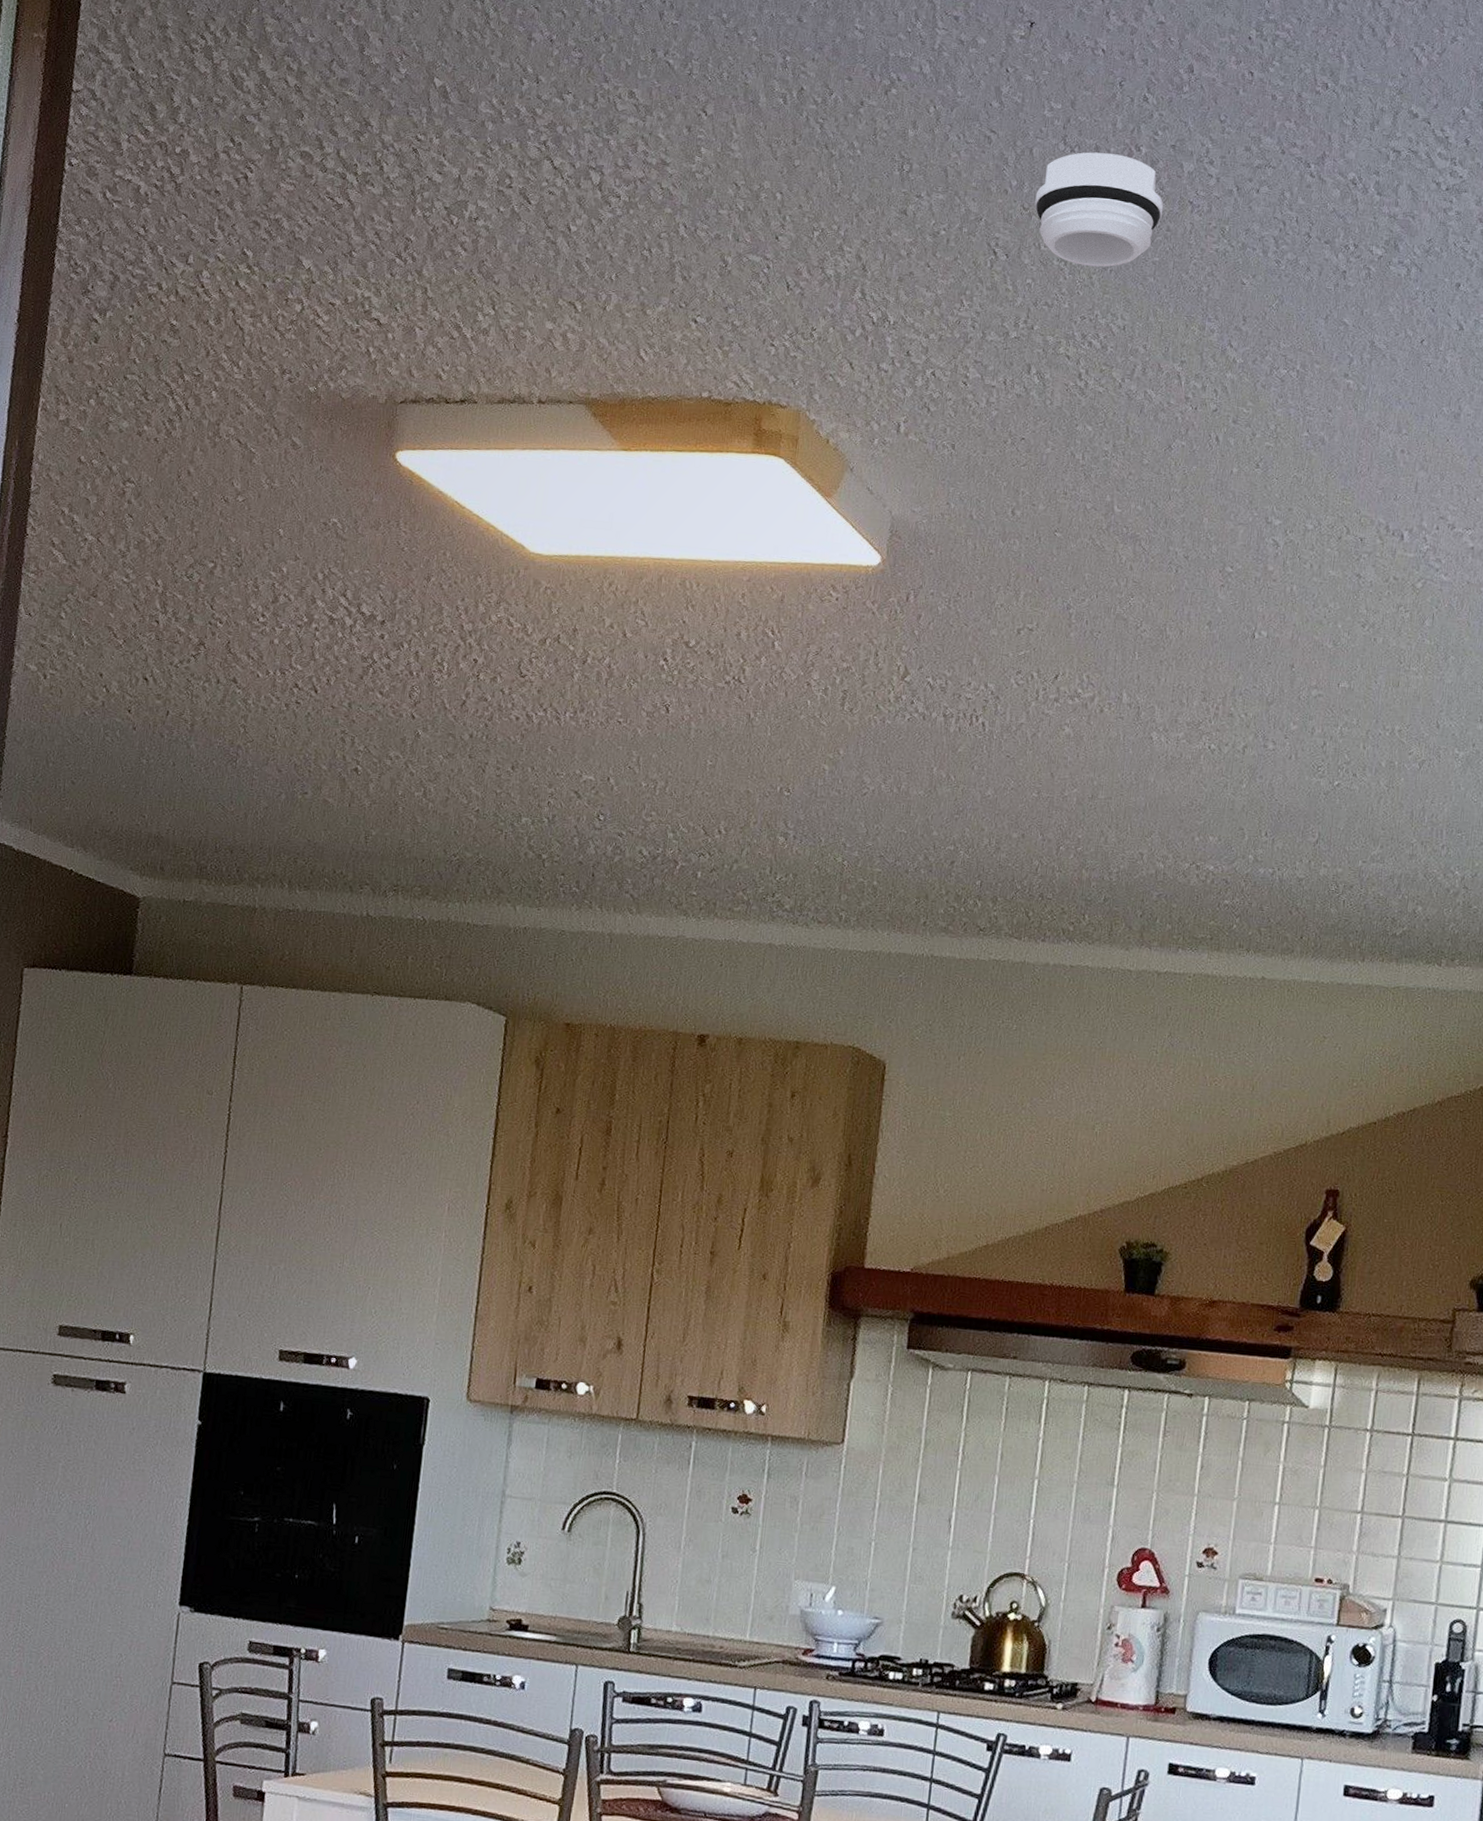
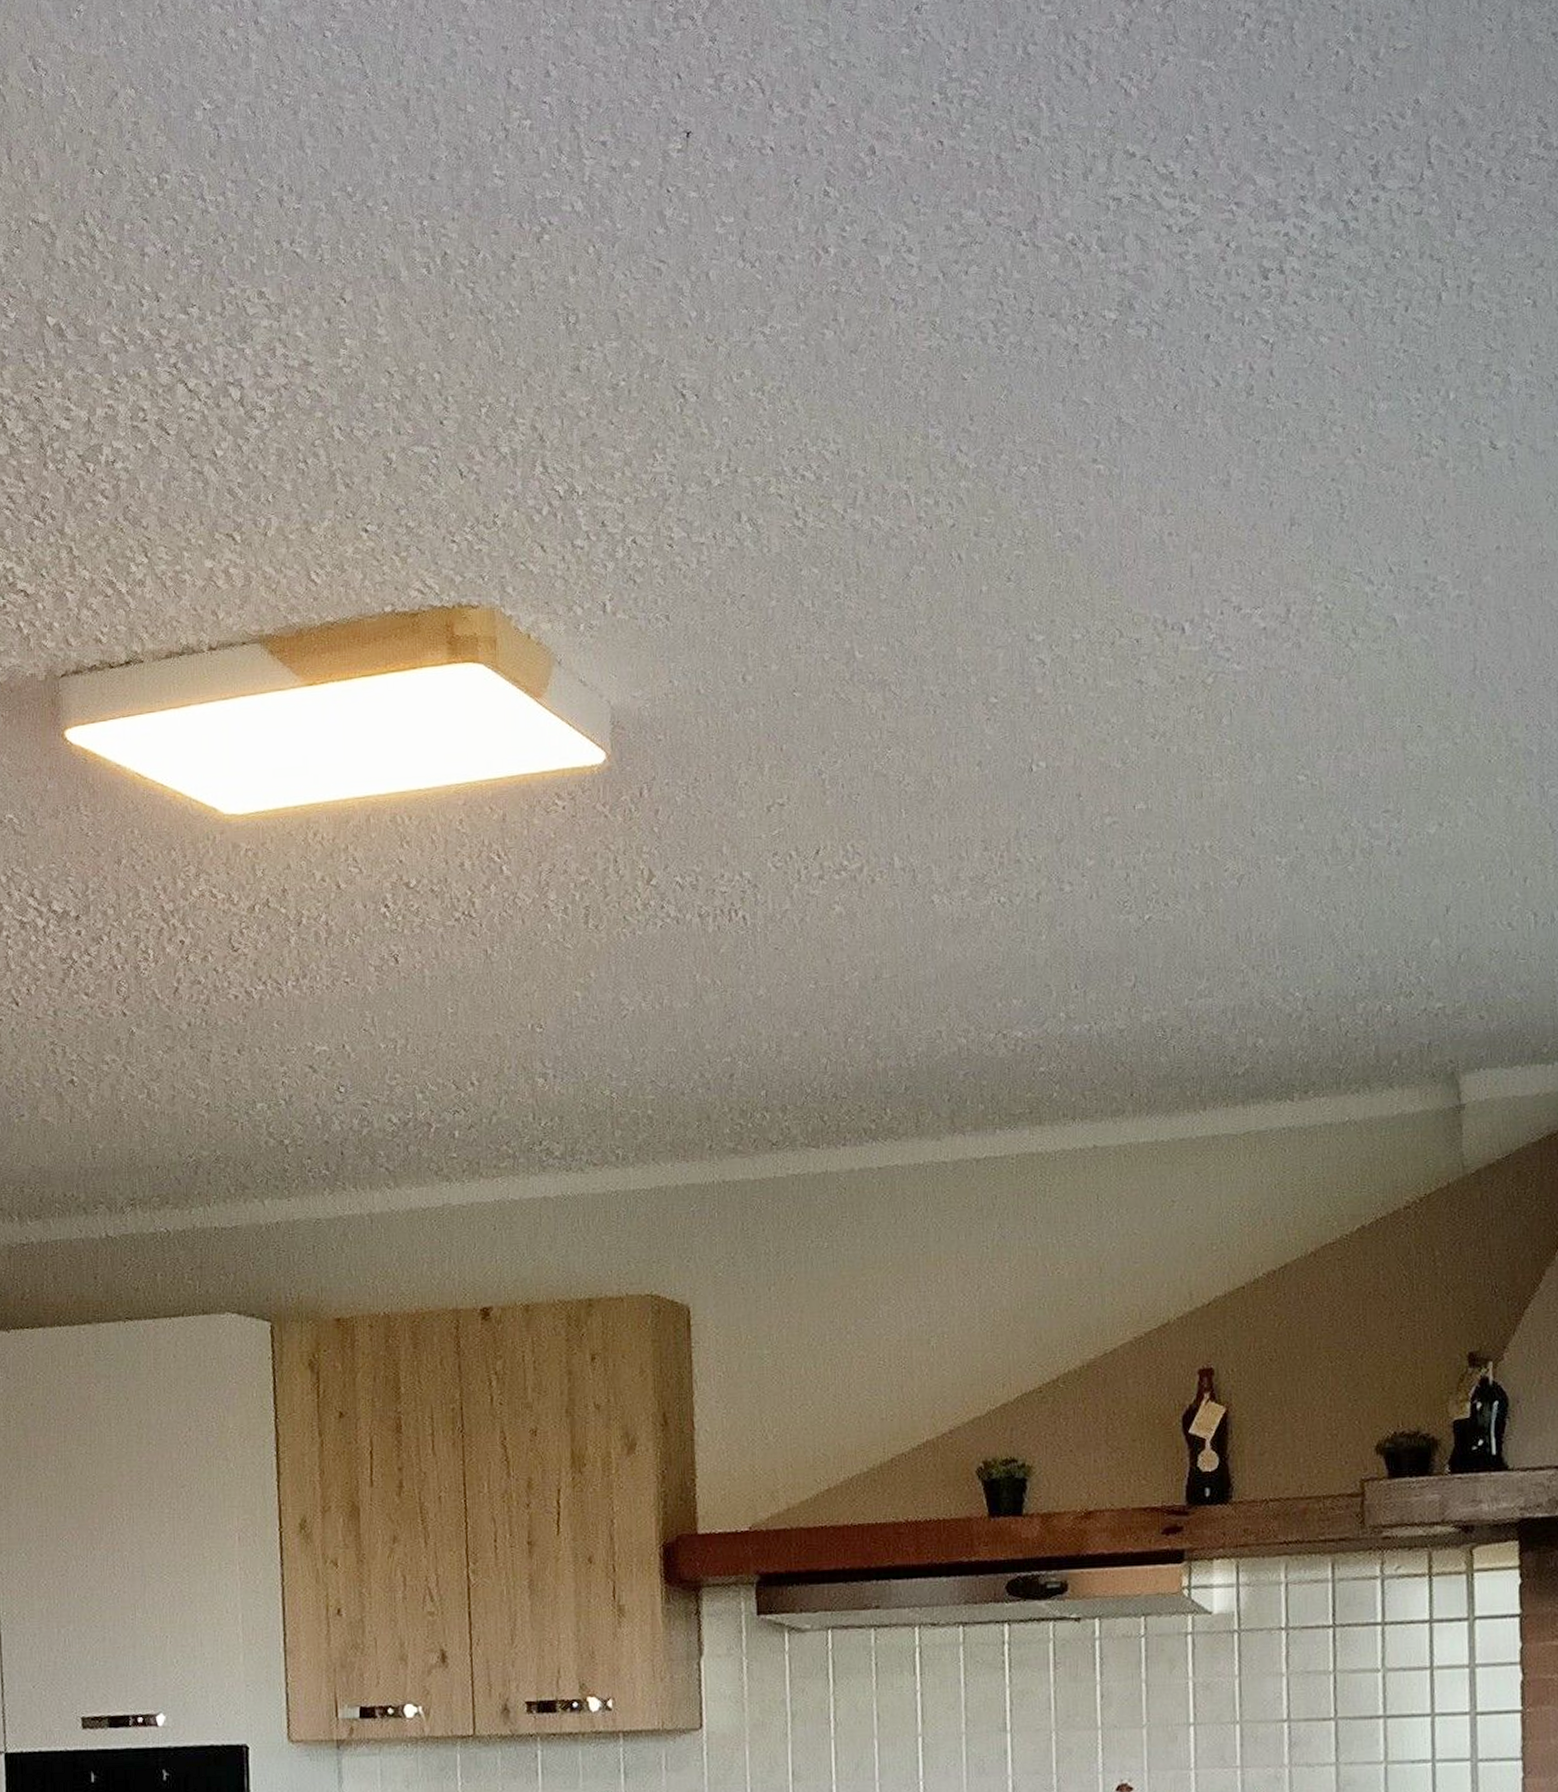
smoke detector: present [1034,152,1163,267] -> none [719,260,863,392]

